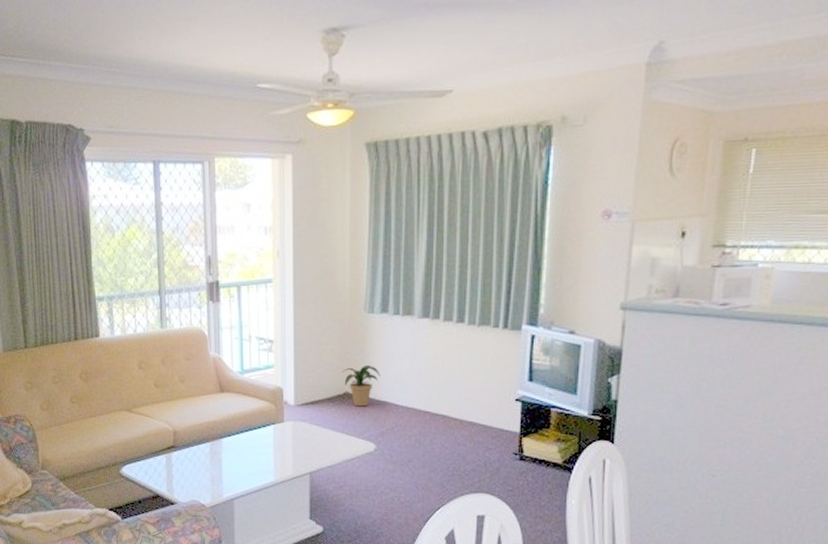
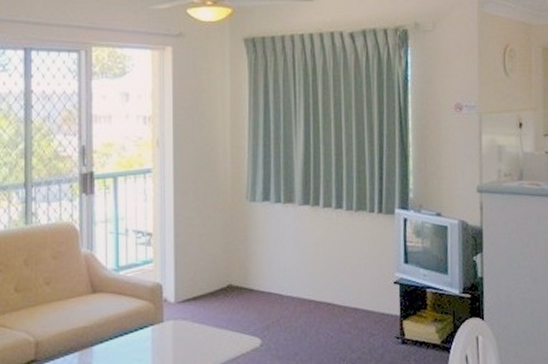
potted plant: present [341,364,381,407] -> none [224,254,264,300]

